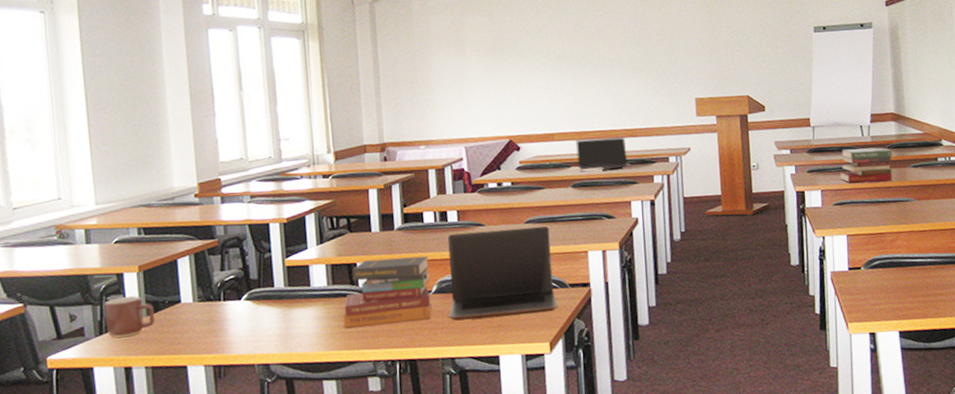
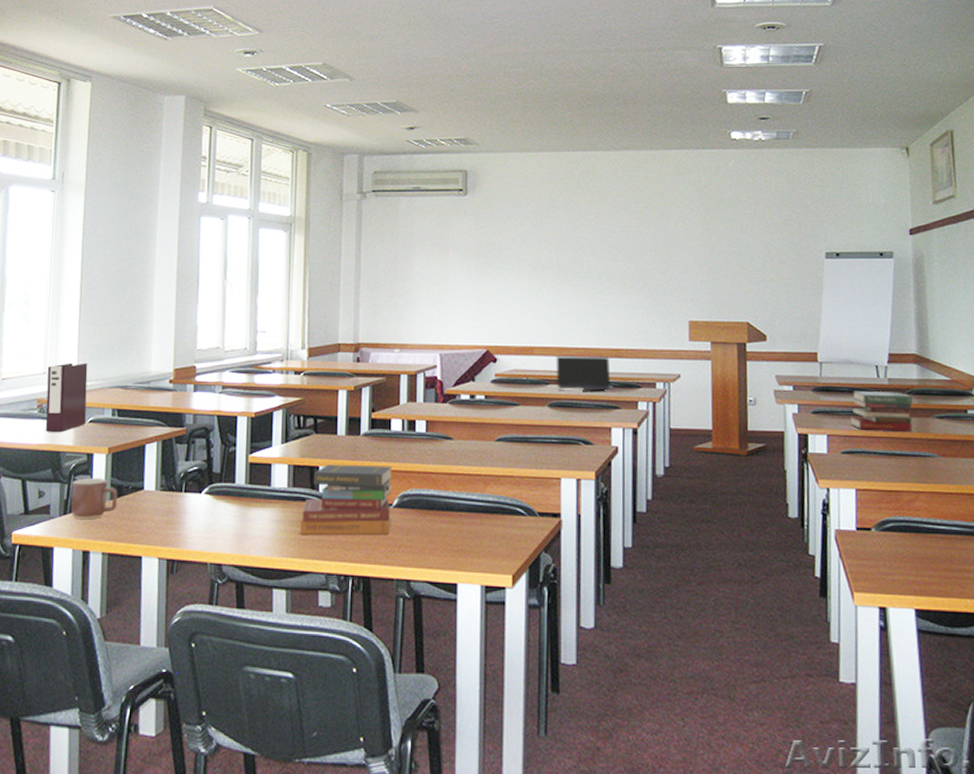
binder: none [61,184,112,257] -> present [45,362,88,432]
laptop computer: present [447,226,558,321] -> none [408,445,524,541]

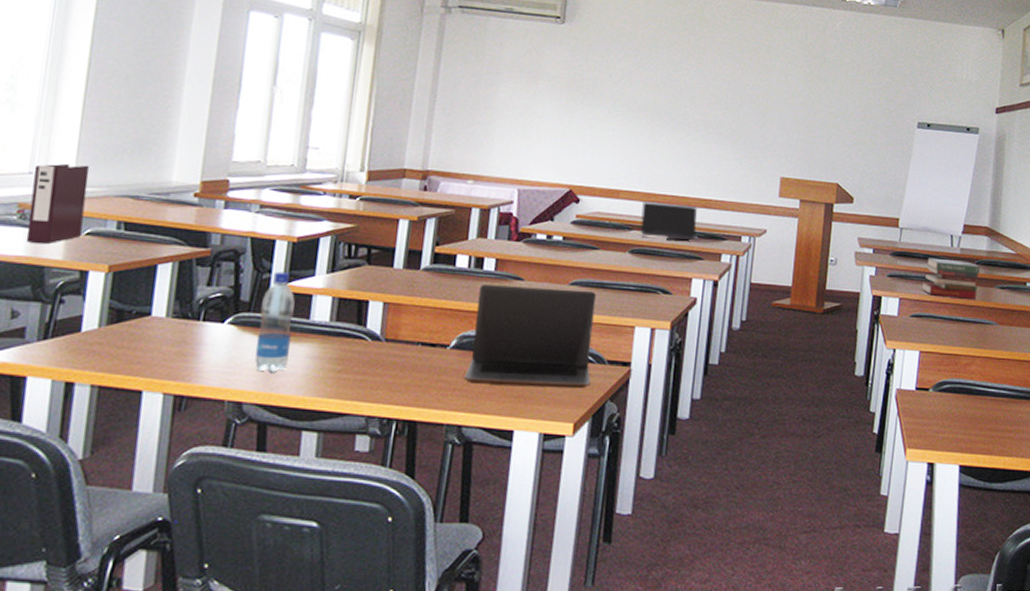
mug: present [70,478,118,520] -> none [53,299,118,347]
bottle: none [228,445,257,536] -> present [254,271,295,372]
books: present [300,464,393,535] -> none [340,299,454,377]
laptop computer: none [408,445,524,541] -> present [464,284,596,389]

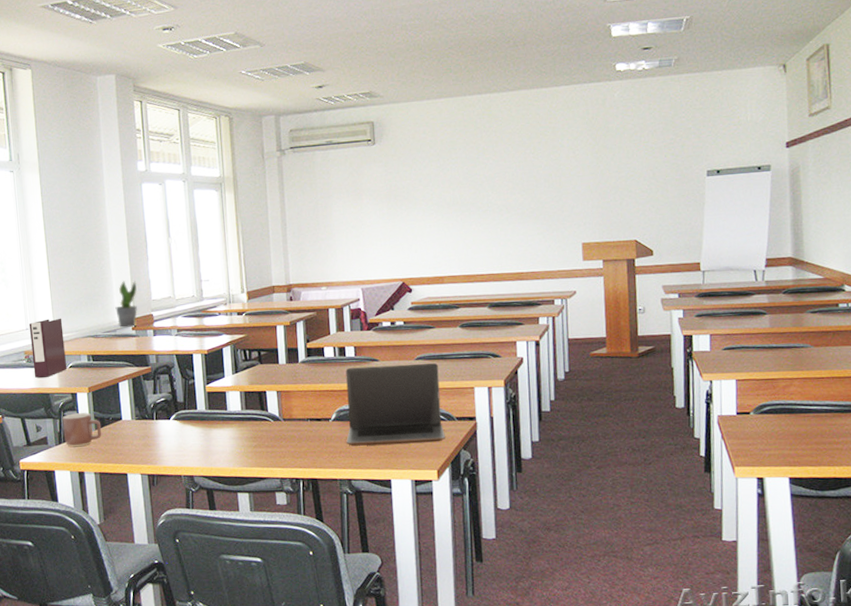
mug: none [53,299,118,347] -> present [62,412,102,448]
potted plant: none [174,130,214,193] -> present [115,281,137,329]
bottle: present [254,271,295,372] -> none [192,377,218,453]
laptop: present [640,201,700,242] -> none [464,280,518,312]
books: present [922,257,980,299] -> none [731,292,788,328]

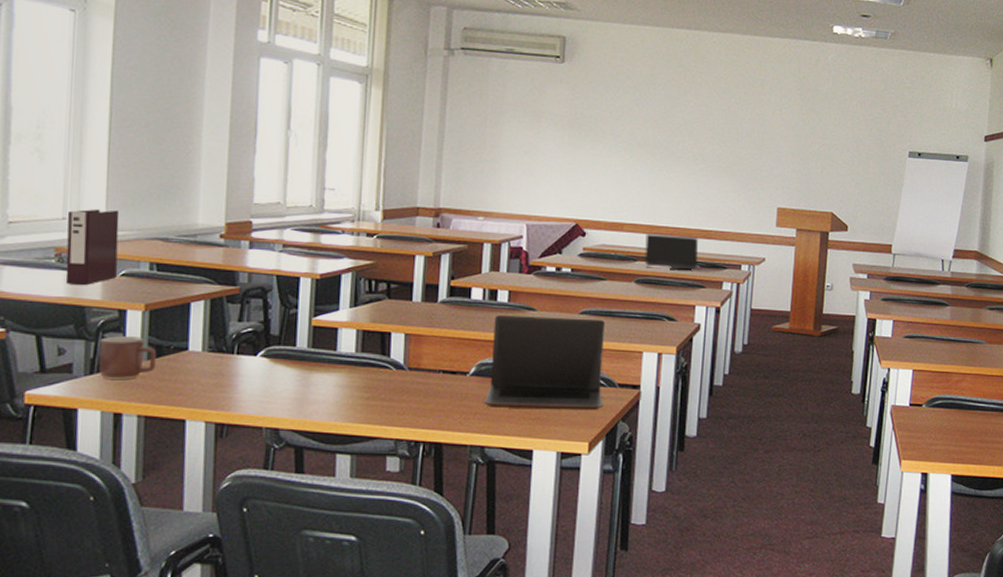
potted plant: present [115,281,137,329] -> none [200,174,234,234]
laptop: none [464,280,518,312] -> present [644,233,702,271]

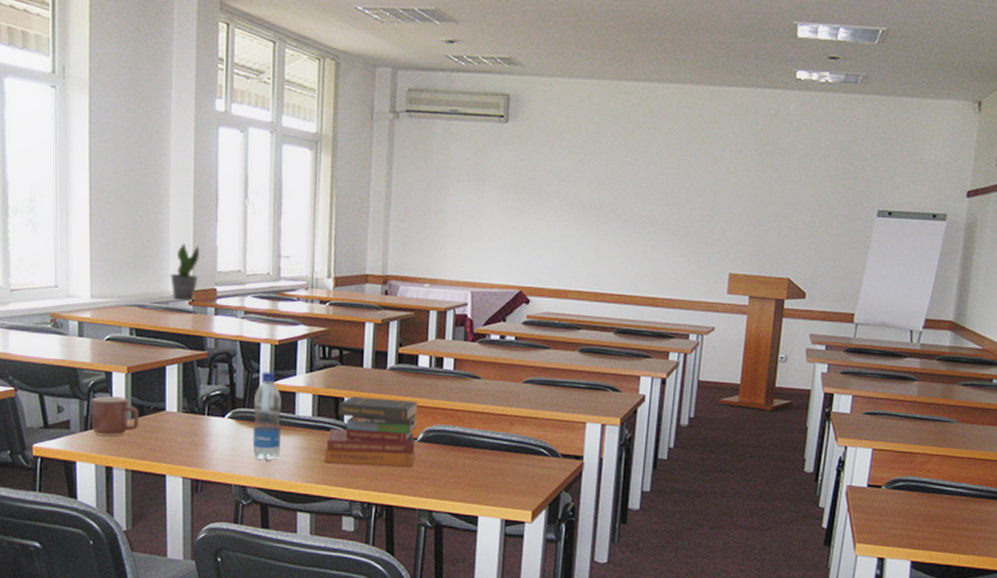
binder: present [65,209,120,285] -> none [59,277,103,348]
potted plant: none [200,174,234,234] -> present [170,243,199,301]
bottle: none [287,307,322,401] -> present [252,372,281,461]
books: none [368,331,471,402] -> present [324,396,419,467]
laptop computer: present [484,315,605,410] -> none [432,383,548,480]
laptop: present [644,233,702,271] -> none [589,301,647,340]

